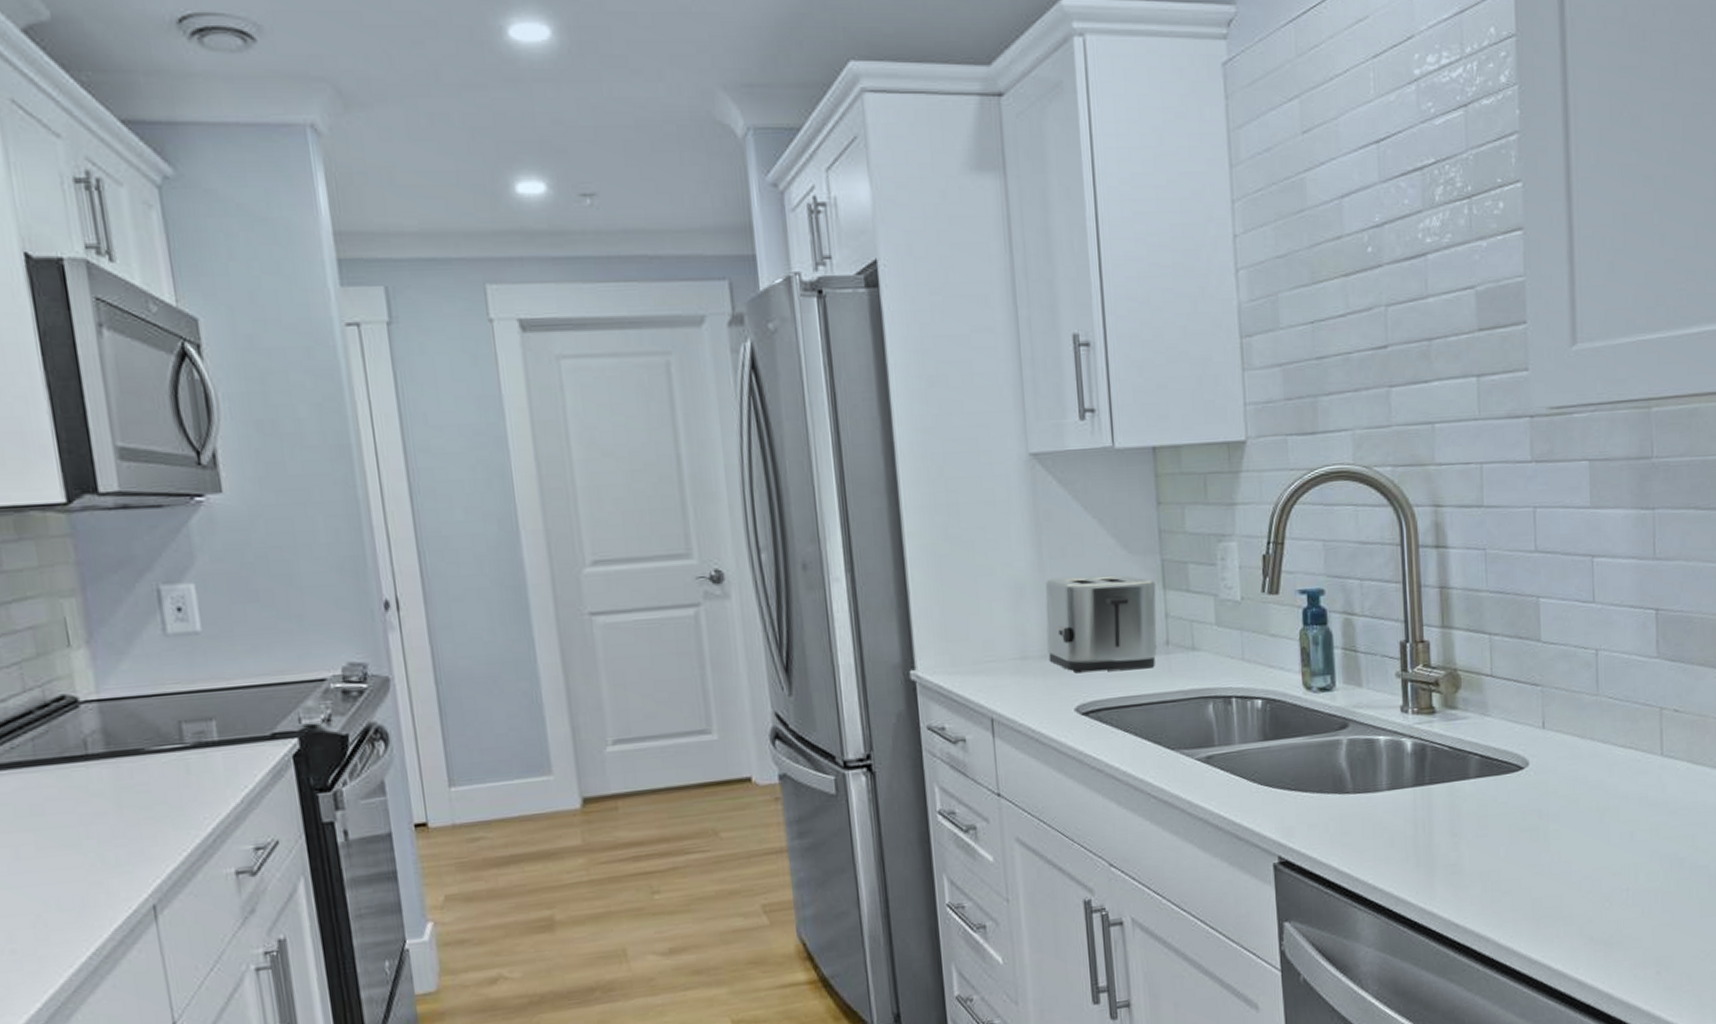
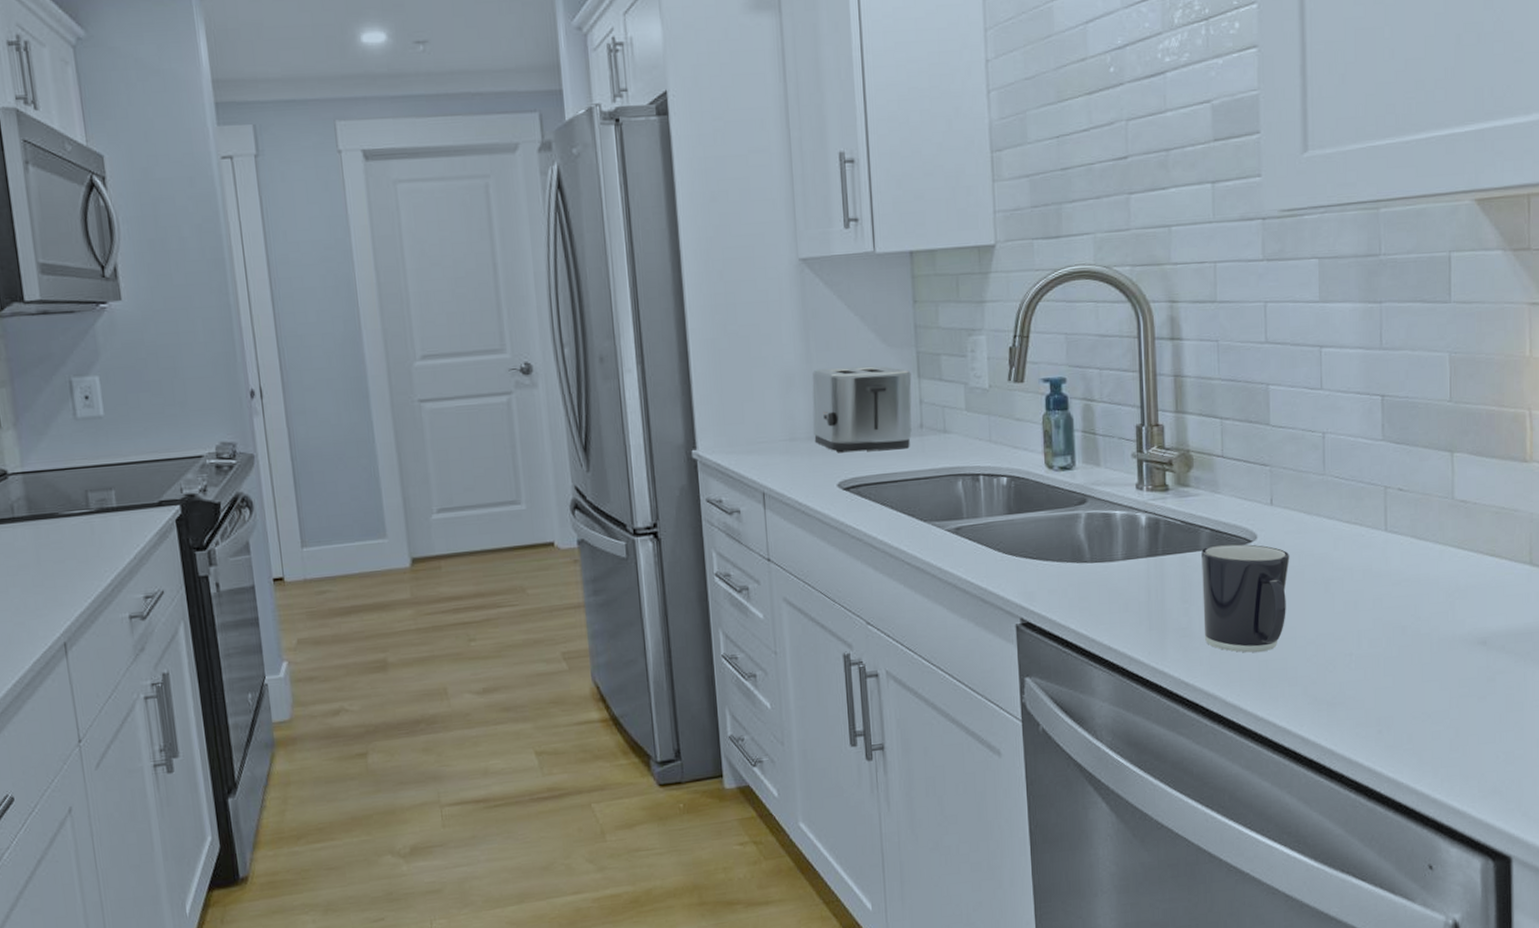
mug: none [1471,771,1564,890] -> present [1201,544,1290,653]

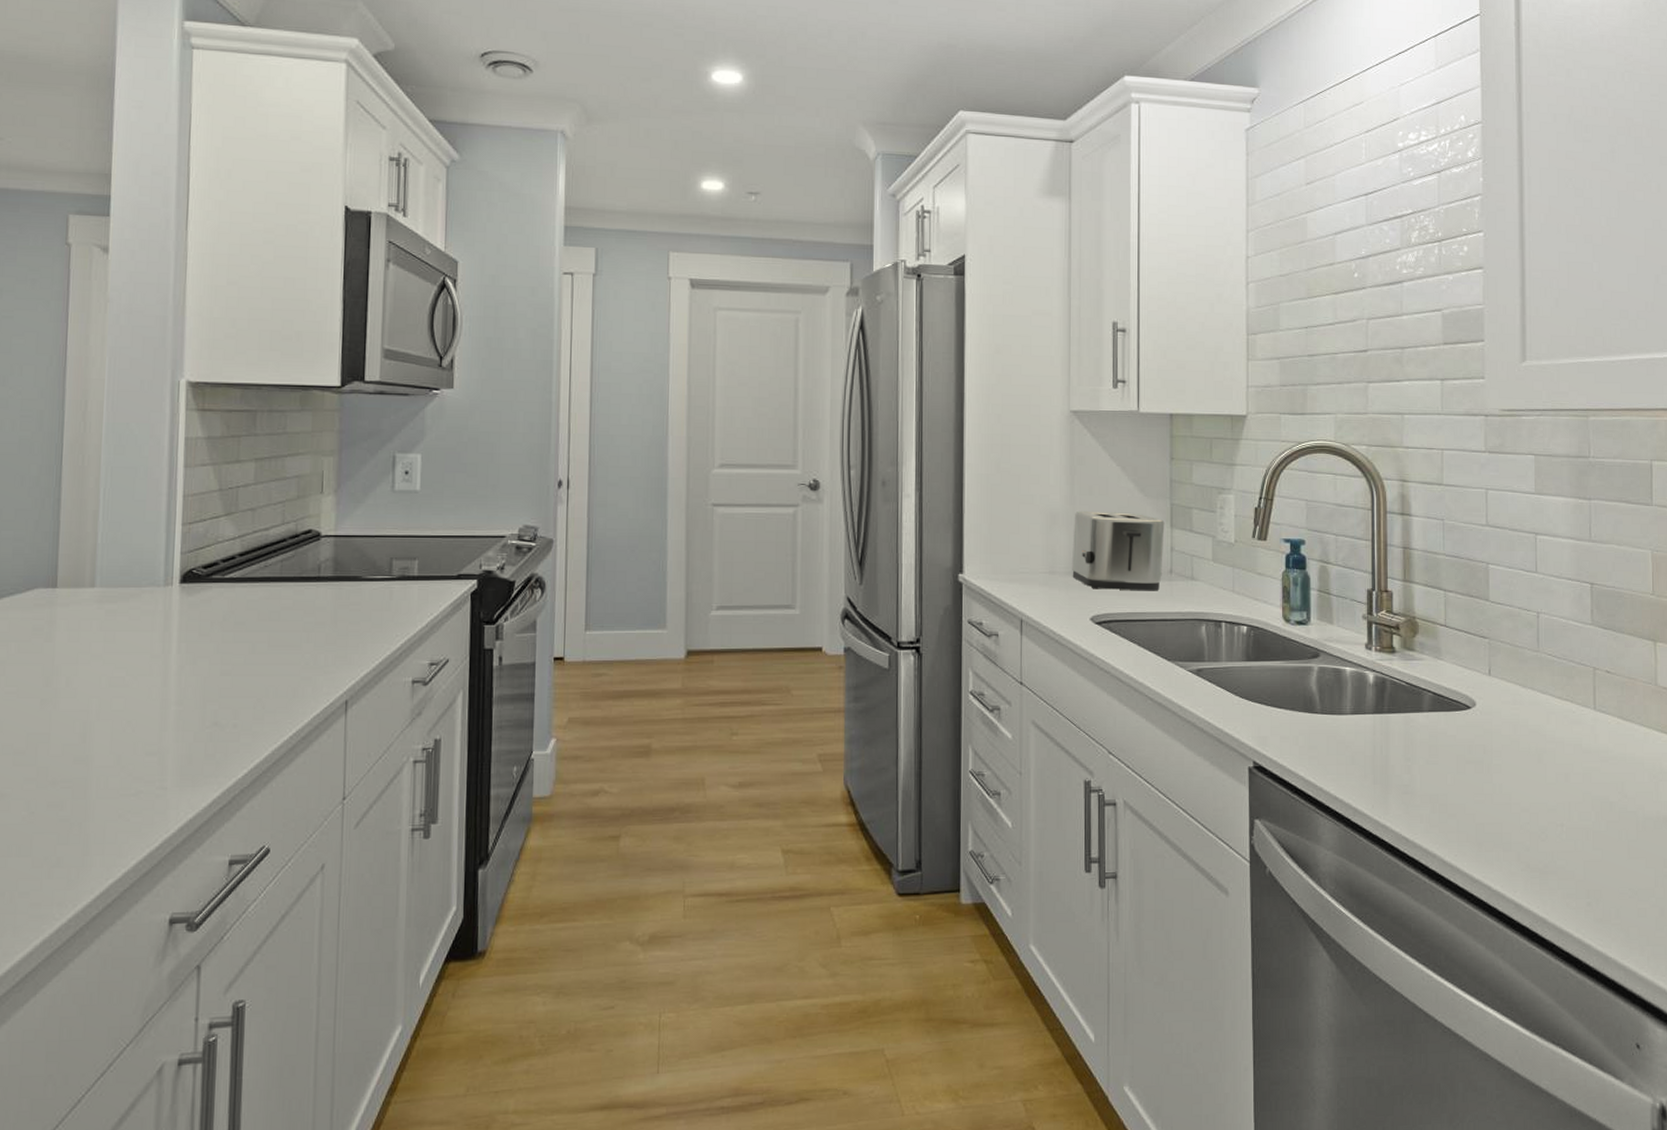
mug: present [1201,544,1290,653] -> none [1424,708,1506,815]

